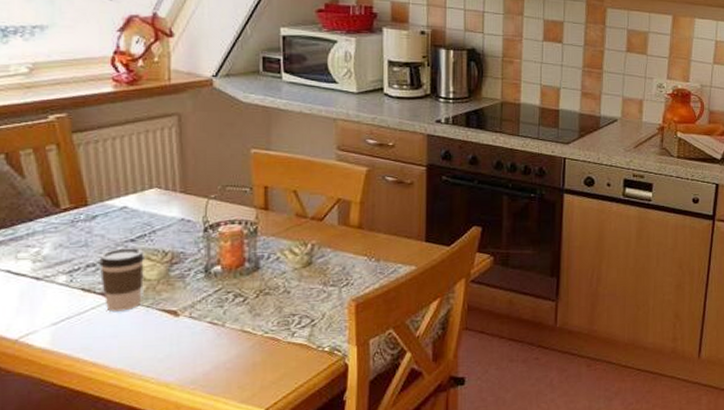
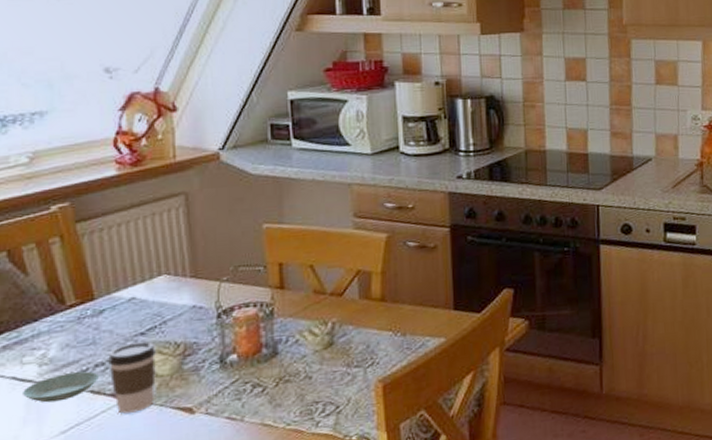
saucer: none [17,271,91,296] -> present [23,371,100,403]

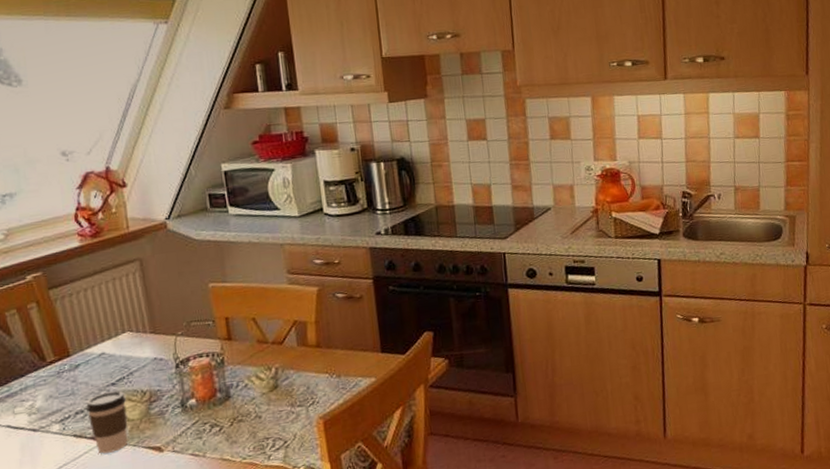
saucer: present [23,371,100,403] -> none [17,418,81,447]

